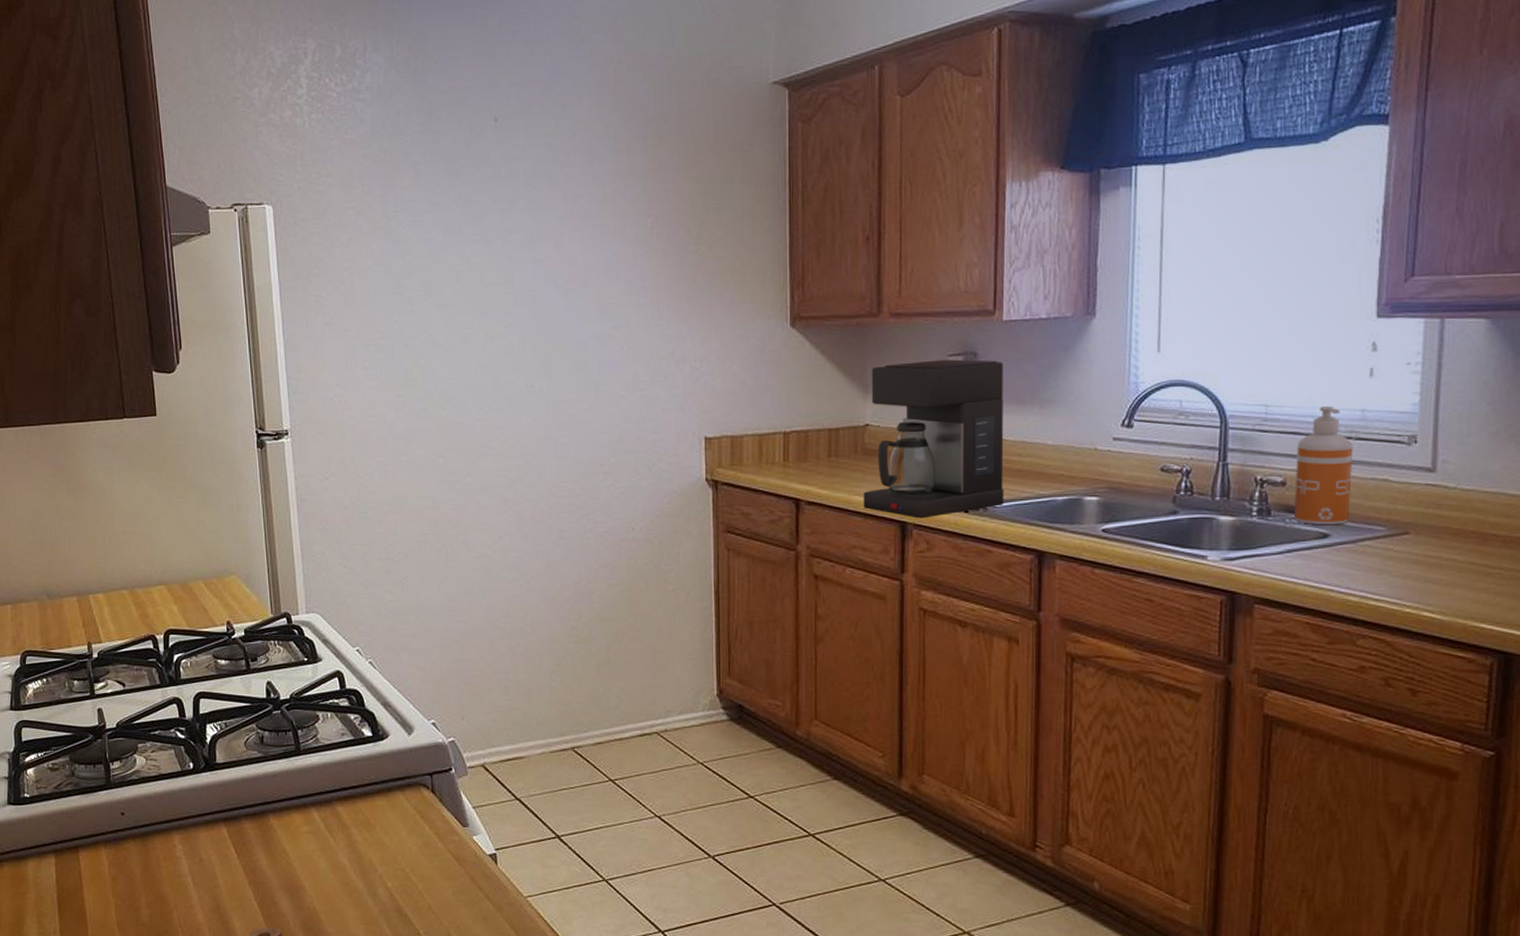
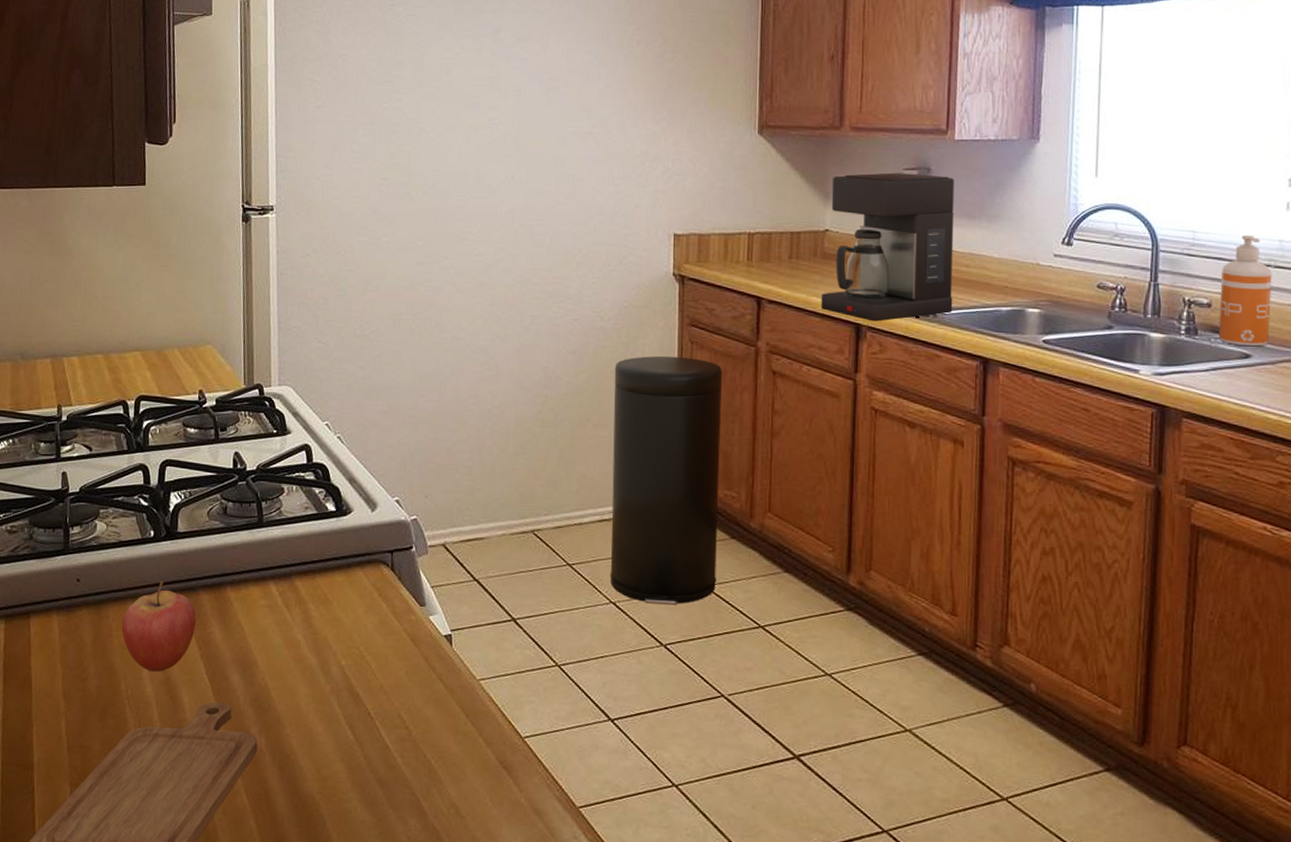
fruit: none [169,808,241,900] -> present [121,578,196,672]
pedal bin: none [649,564,763,817] -> present [610,355,723,605]

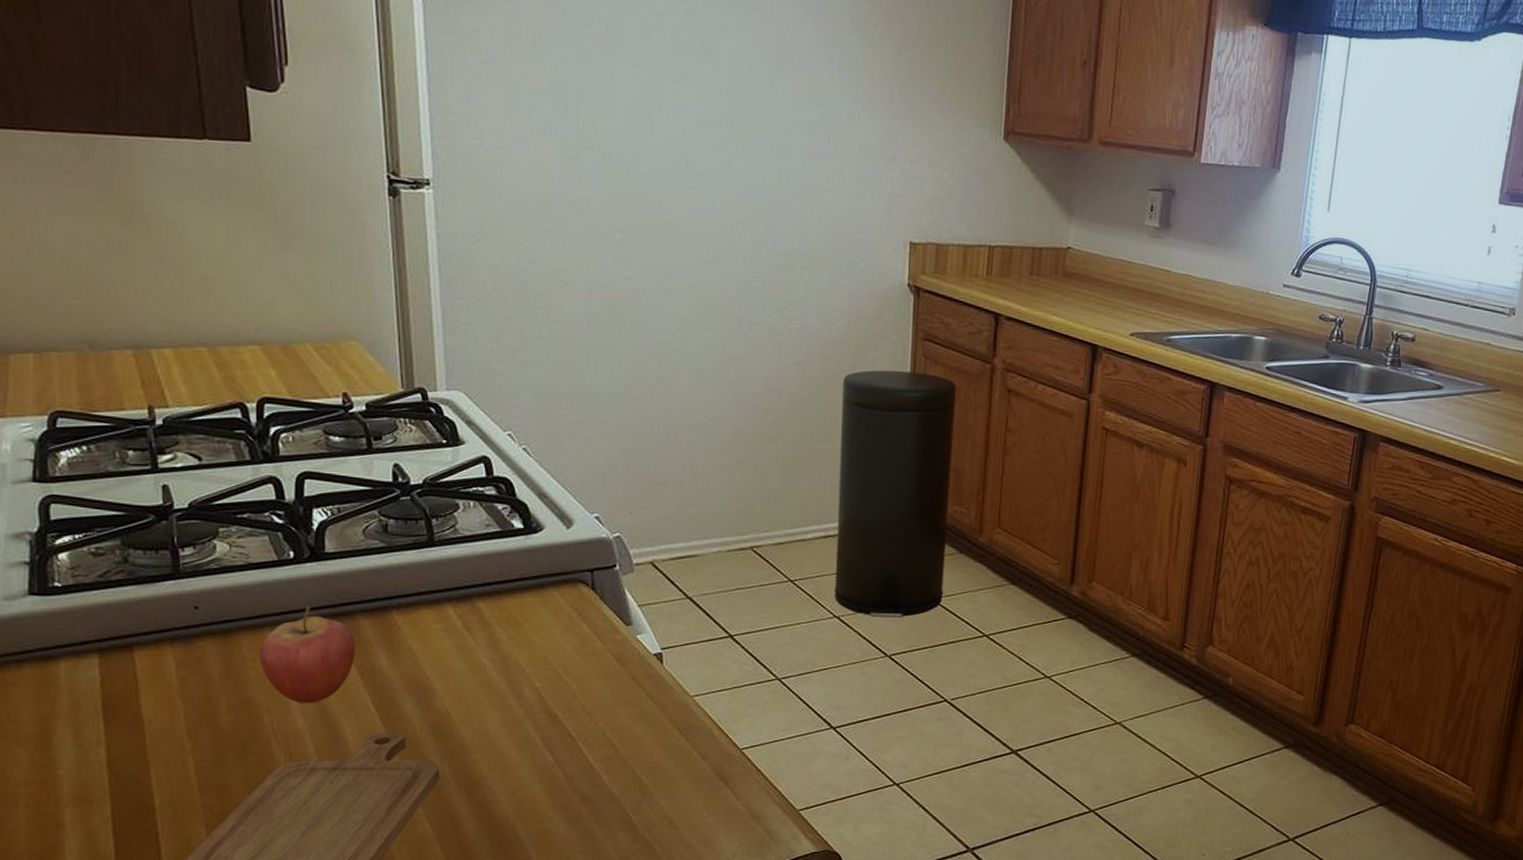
coffee maker: present [820,173,955,322] -> none [1059,190,1198,344]
soap dispenser: present [1218,235,1272,347] -> none [1417,276,1469,379]

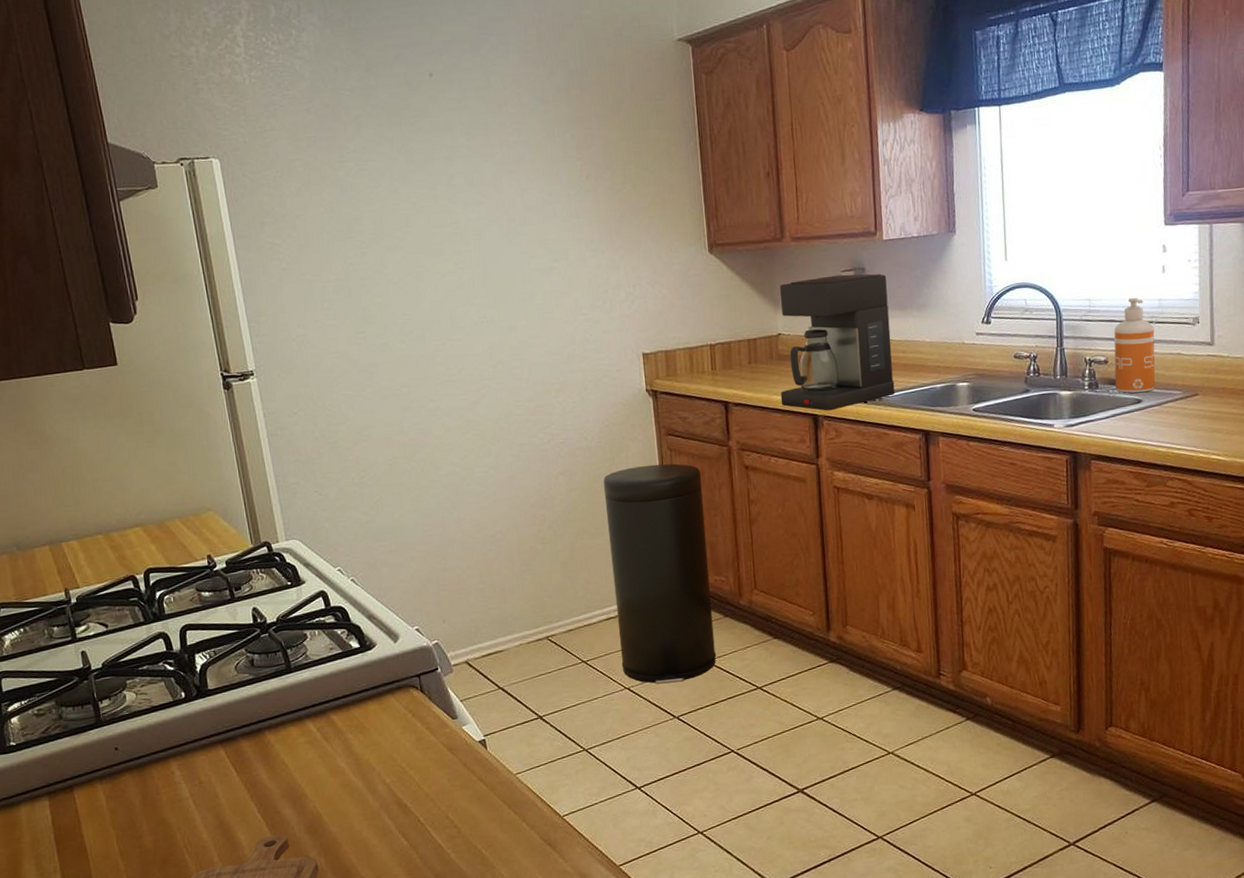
fruit: present [259,603,355,703] -> none [167,733,241,819]
coffee maker: none [1059,190,1198,344] -> present [779,273,895,411]
soap dispenser: none [1417,276,1469,379] -> present [1113,298,1156,394]

